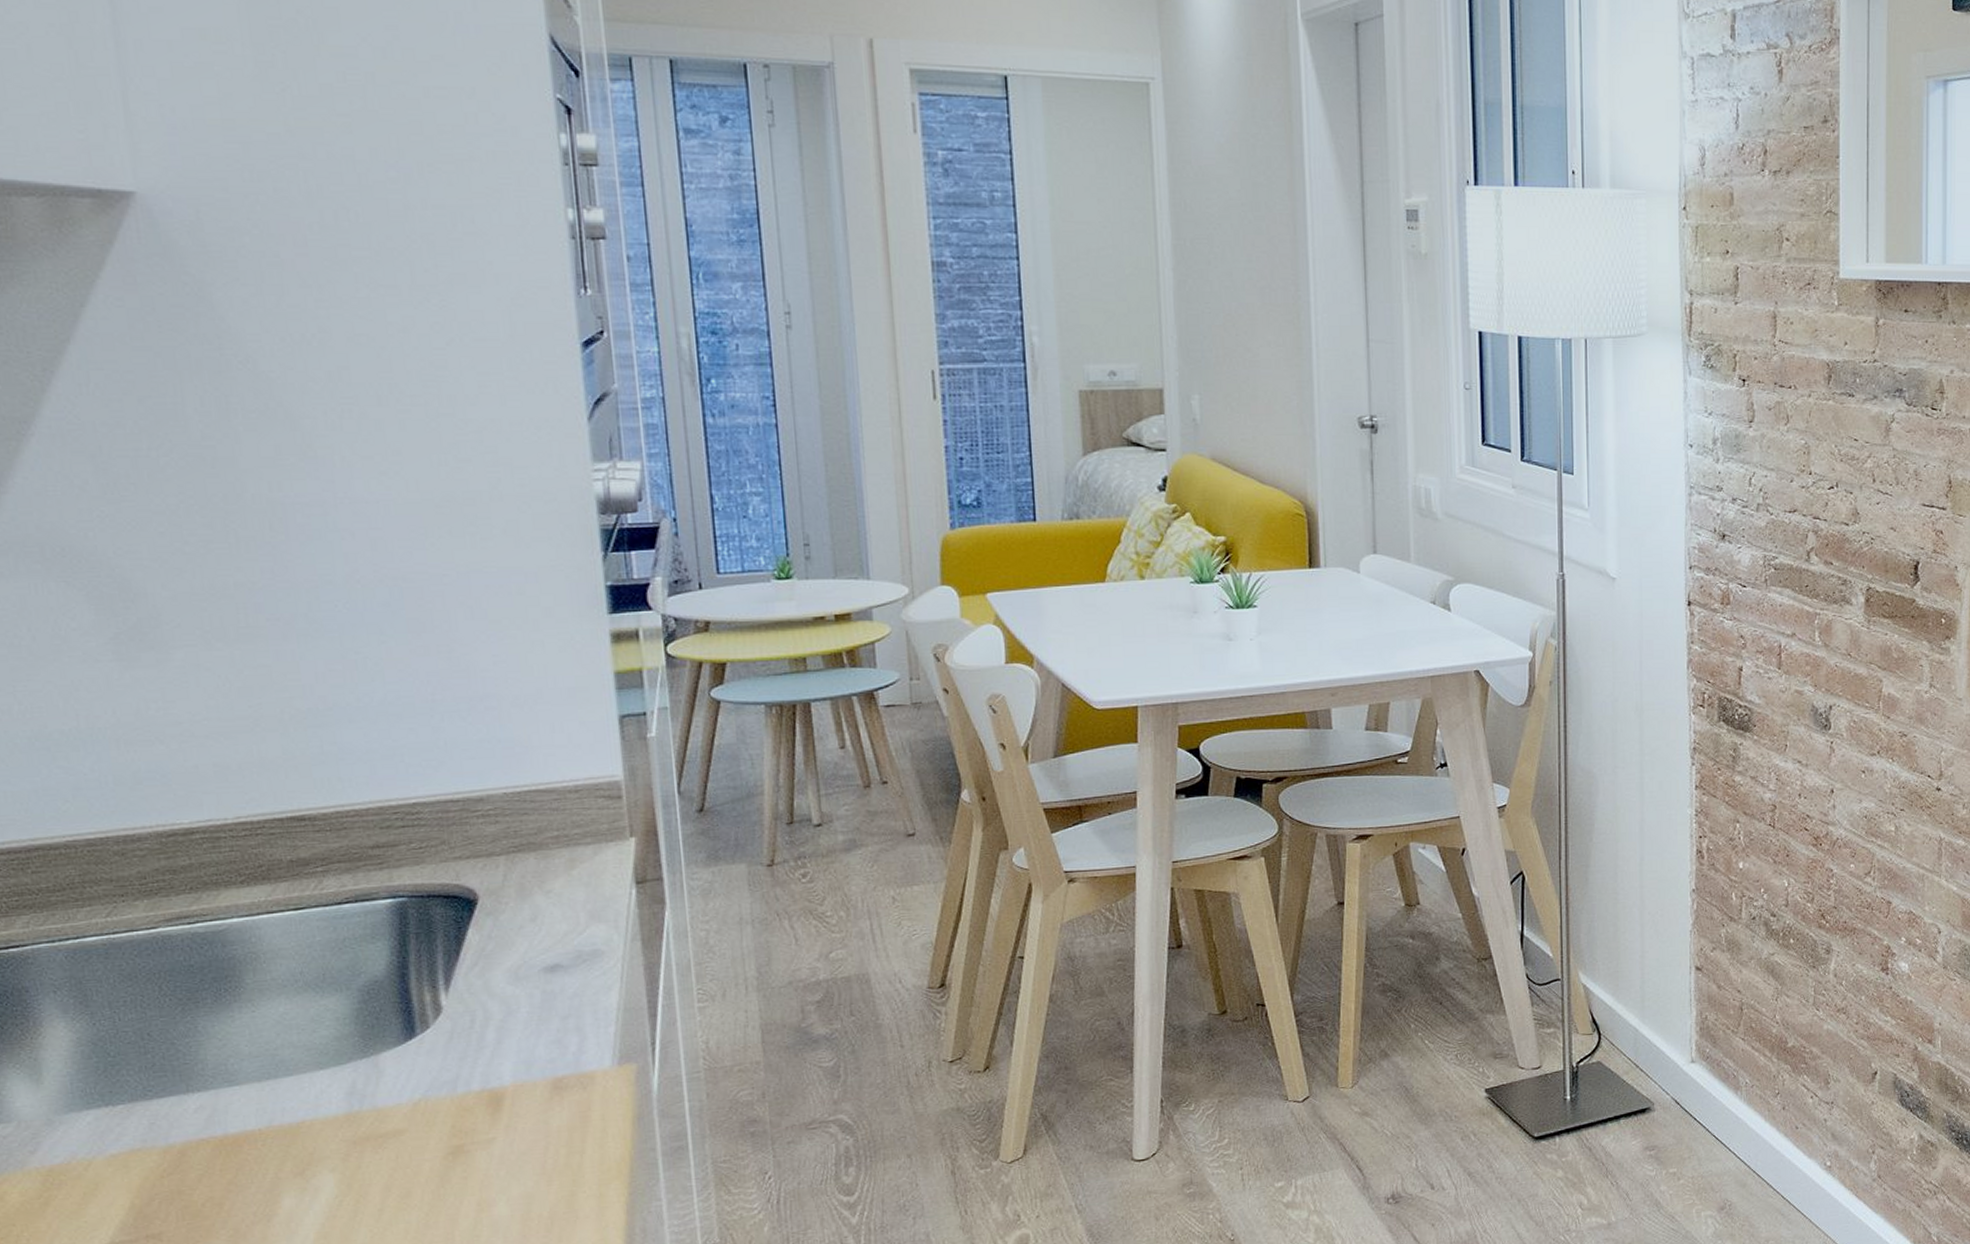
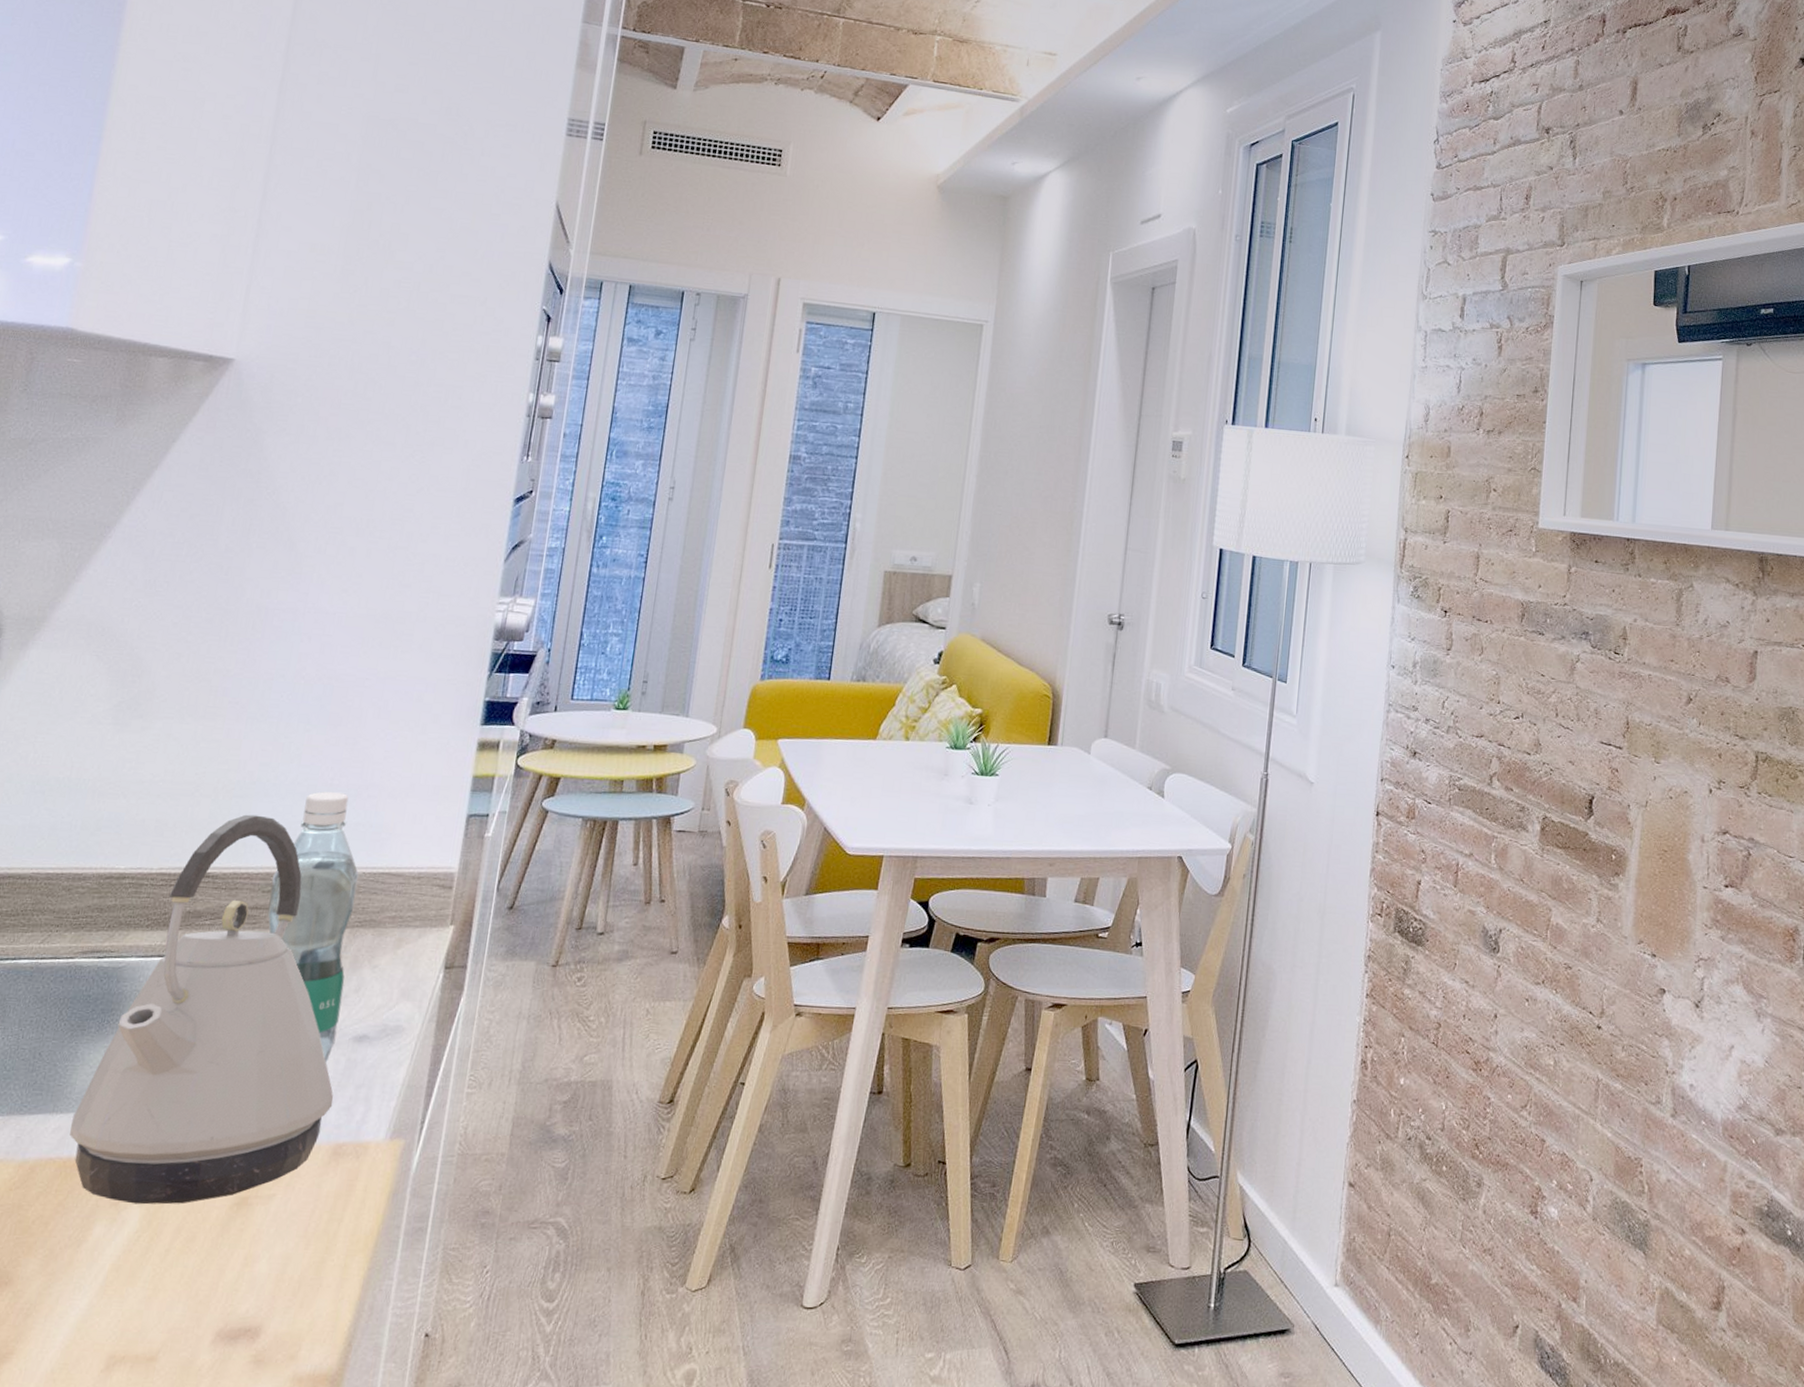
kettle: none [215,744,538,1171] -> present [70,814,334,1205]
bottle: none [387,707,522,999] -> present [267,791,360,1063]

